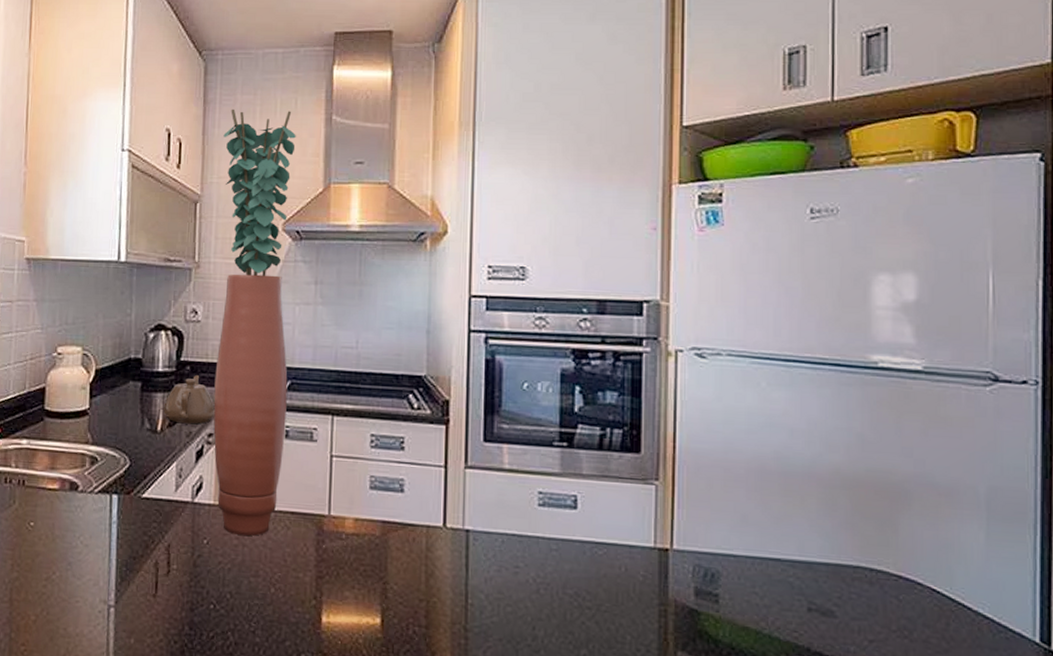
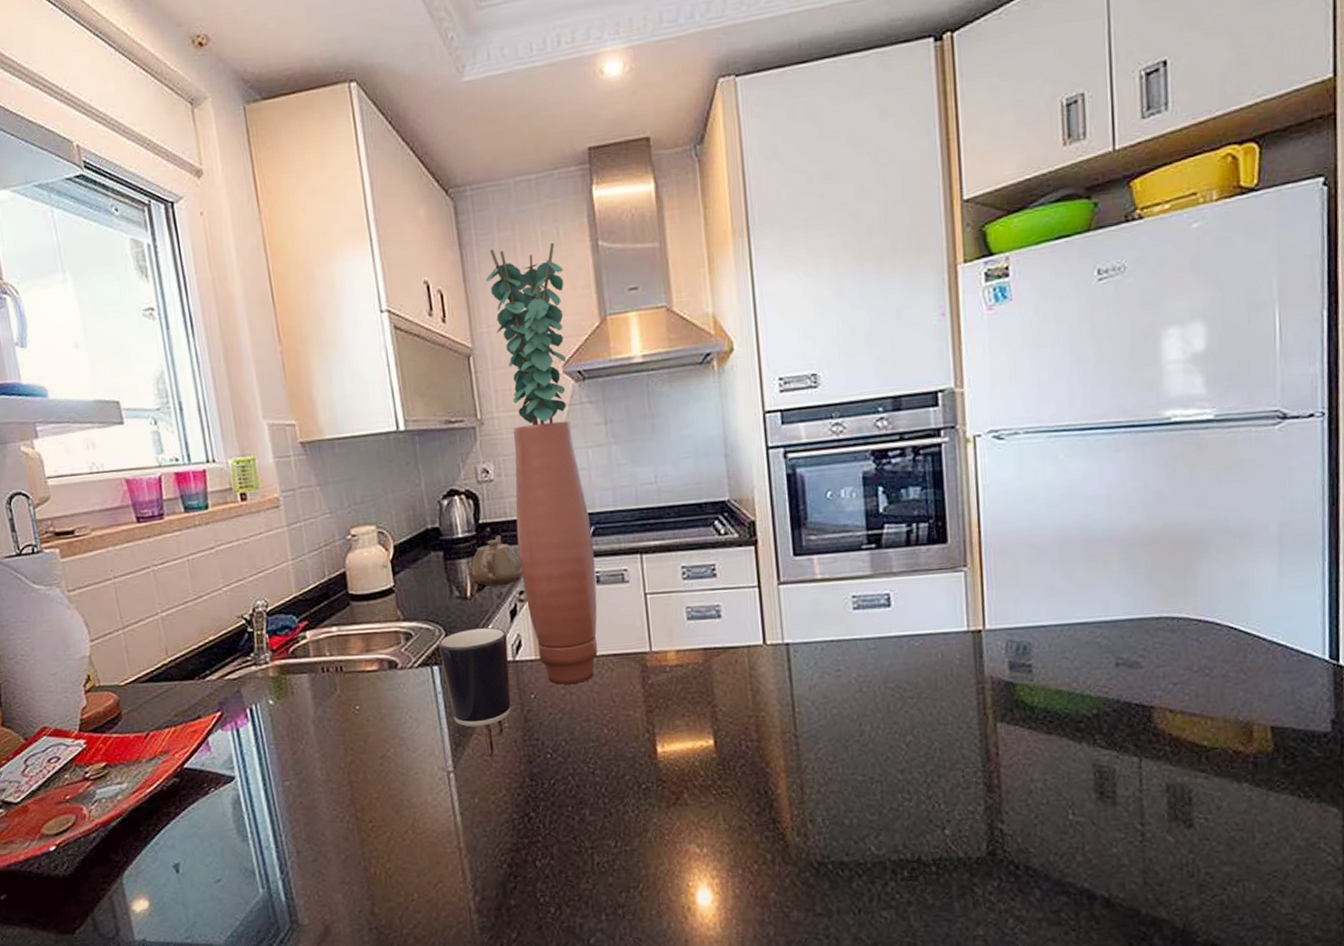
mug: none [121,462,190,565] -> present [438,627,511,728]

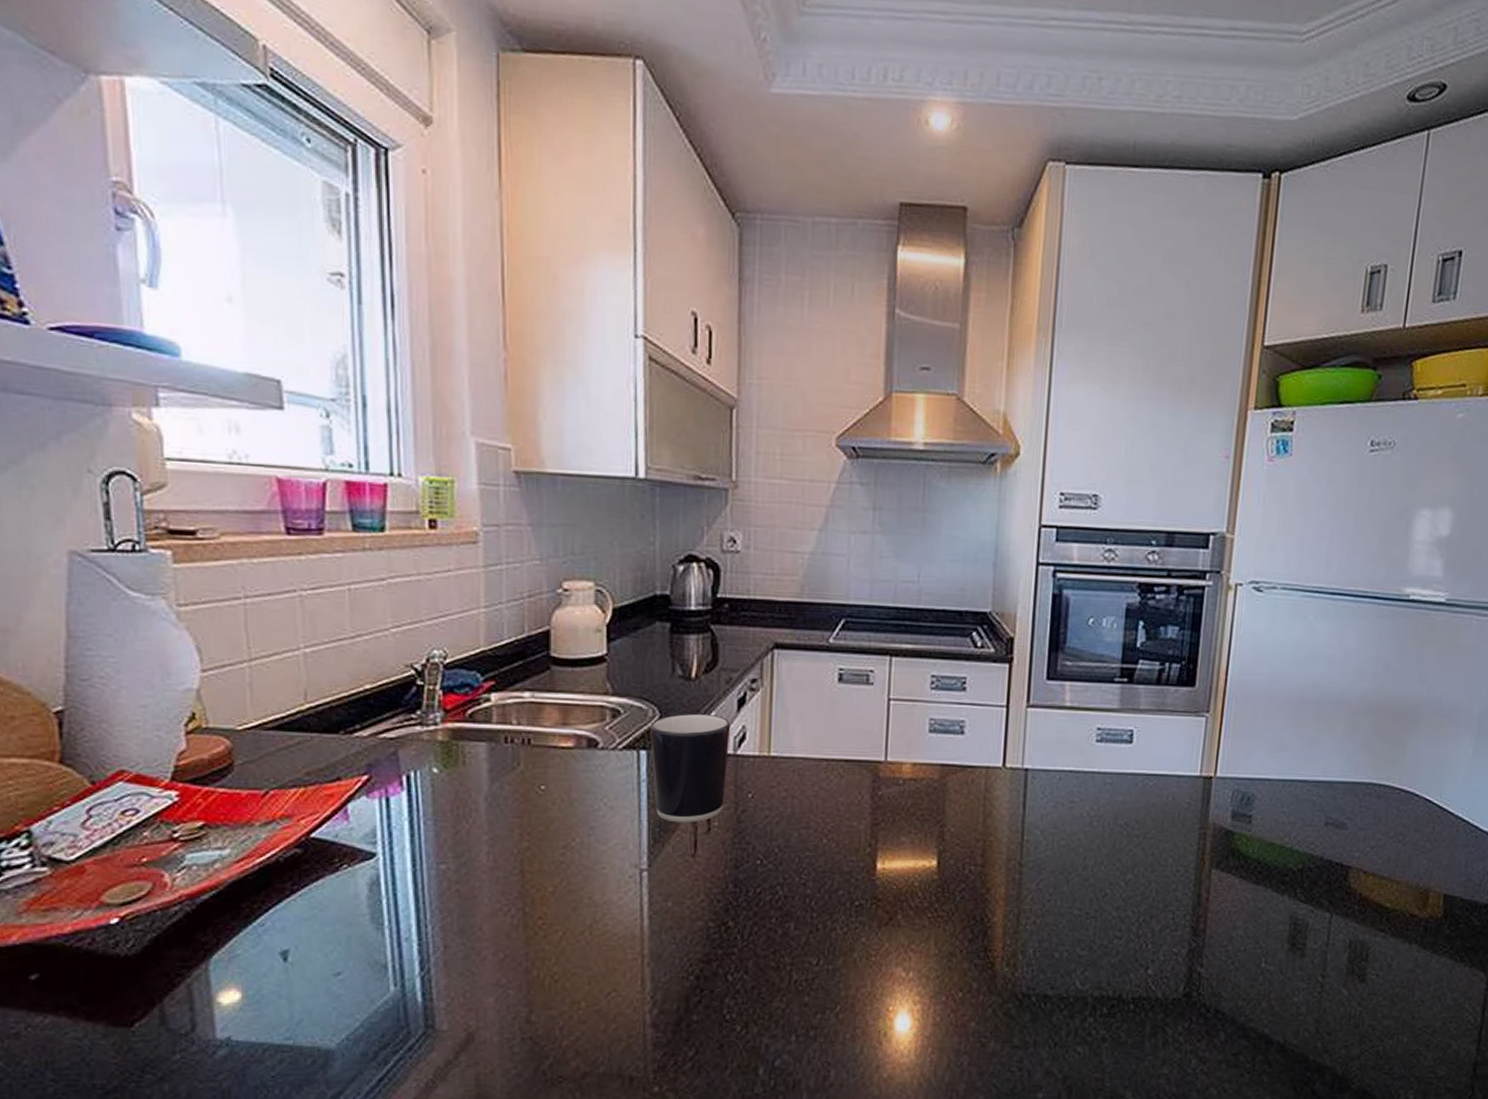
teapot: present [469,535,522,587] -> none [697,614,758,670]
vase: present [486,242,598,685] -> none [757,291,852,788]

